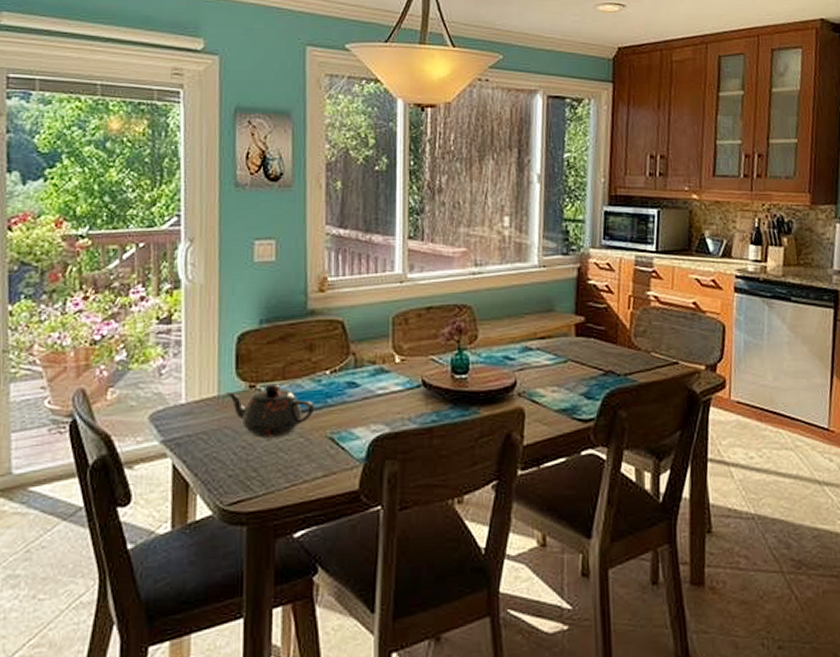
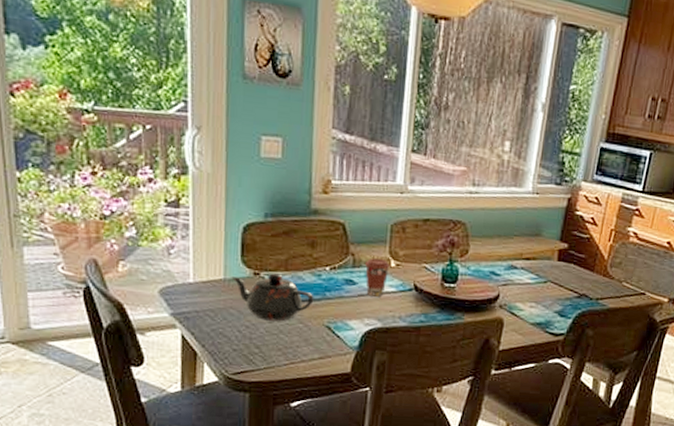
coffee cup: none [367,356,395,398] -> present [364,258,390,297]

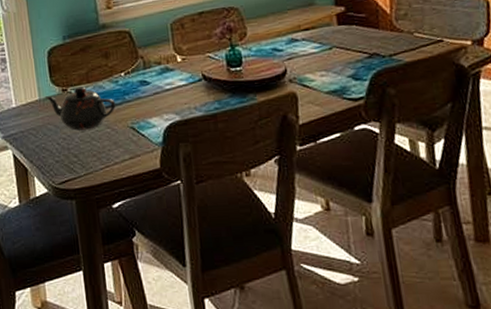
coffee cup: present [364,258,390,297] -> none [153,56,177,93]

